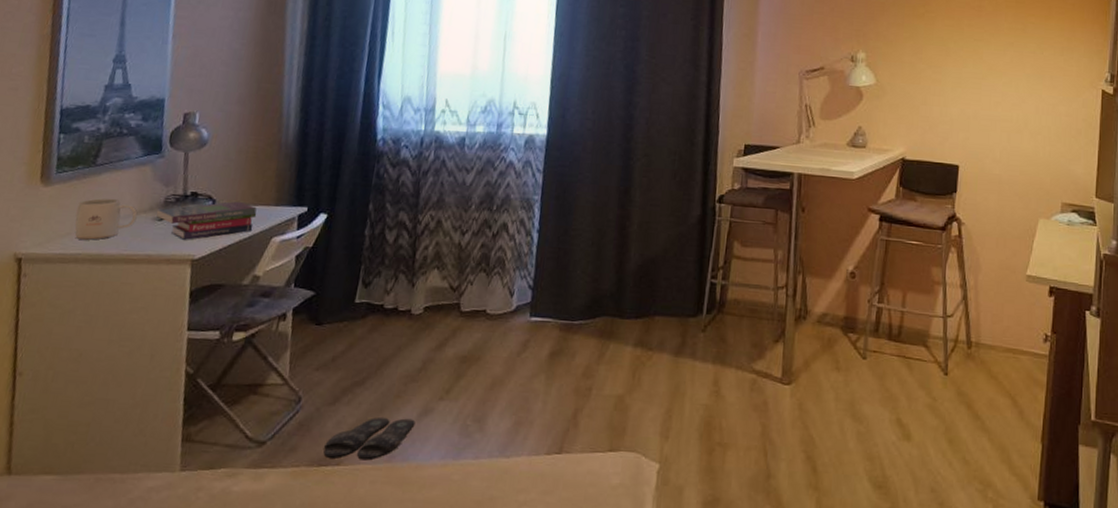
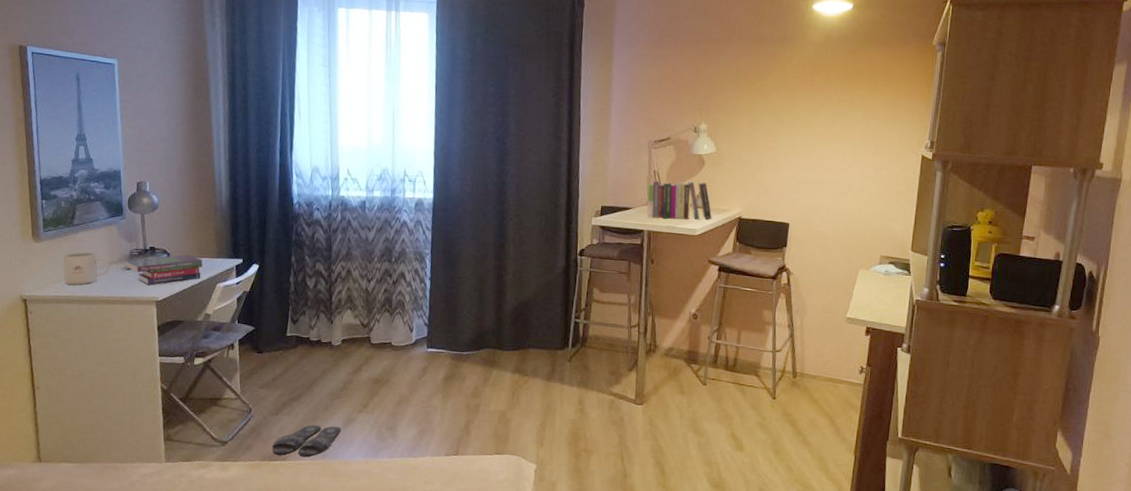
books: none [797,115,871,161] -> present [647,180,712,220]

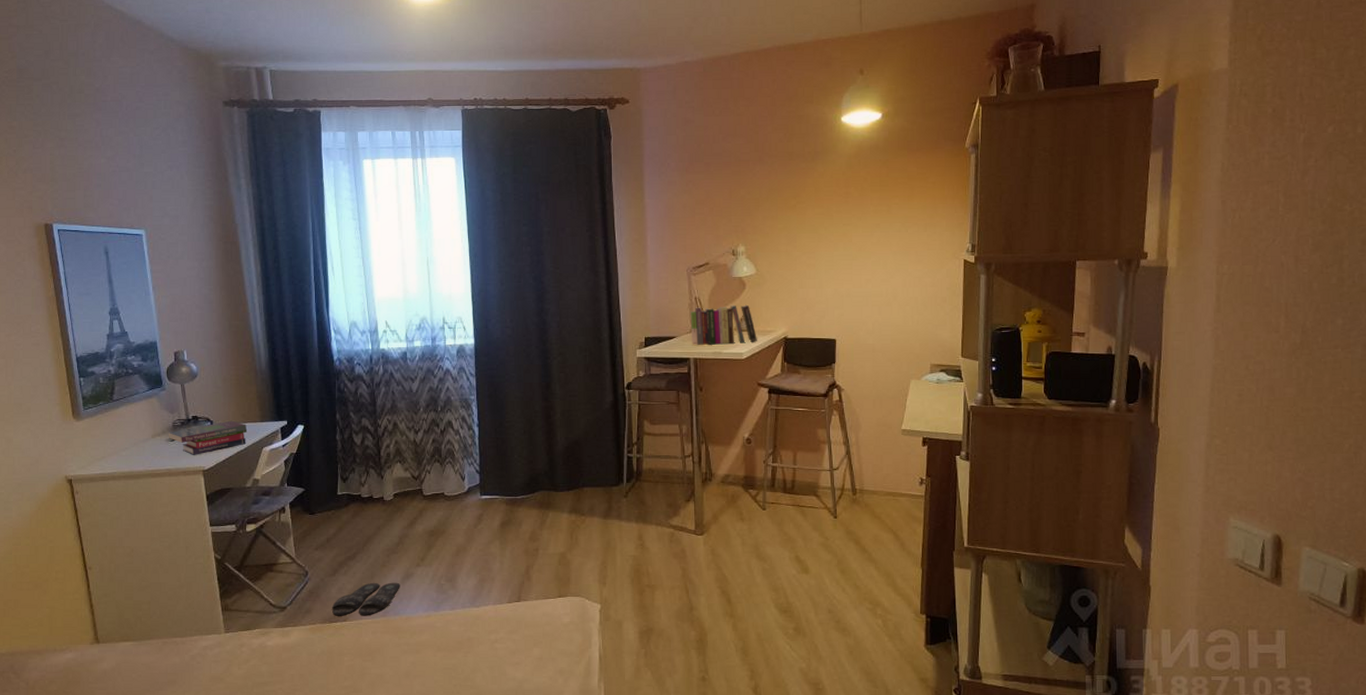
mug: present [62,252,110,285] -> none [106,426,154,461]

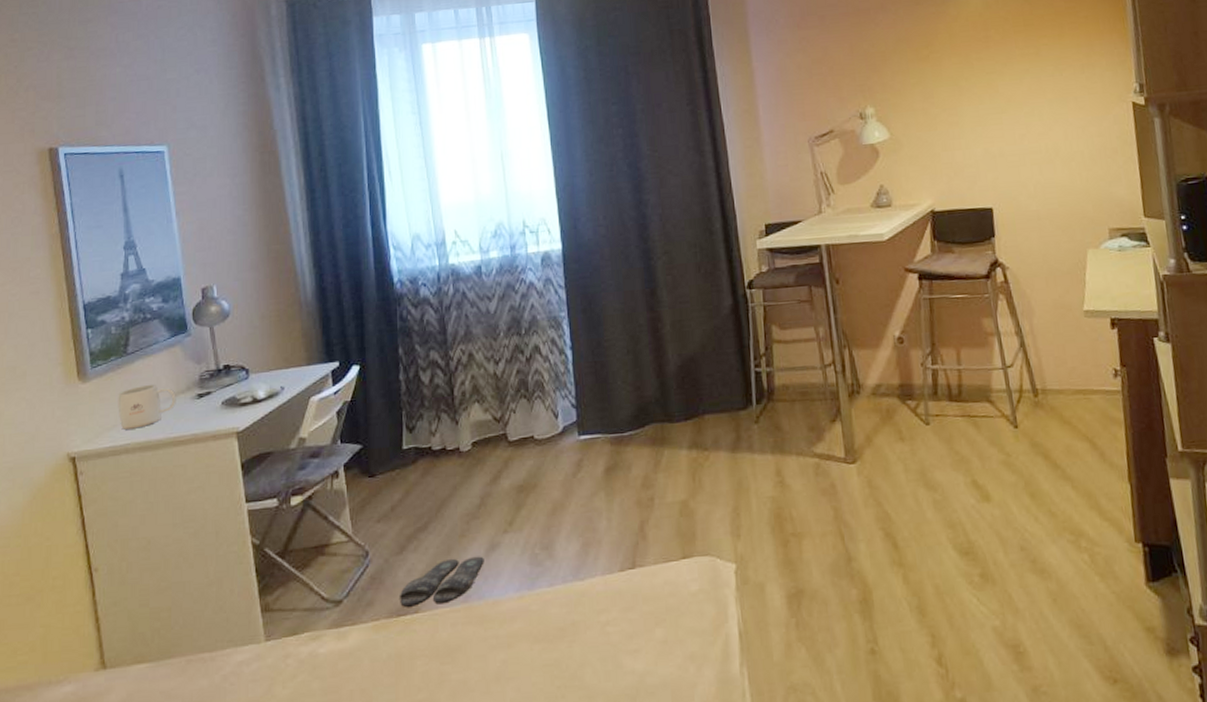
mug: none [106,426,154,461] -> present [118,384,176,430]
books: present [168,420,248,455] -> none [194,366,291,414]
books: present [690,304,757,346] -> none [816,175,899,230]

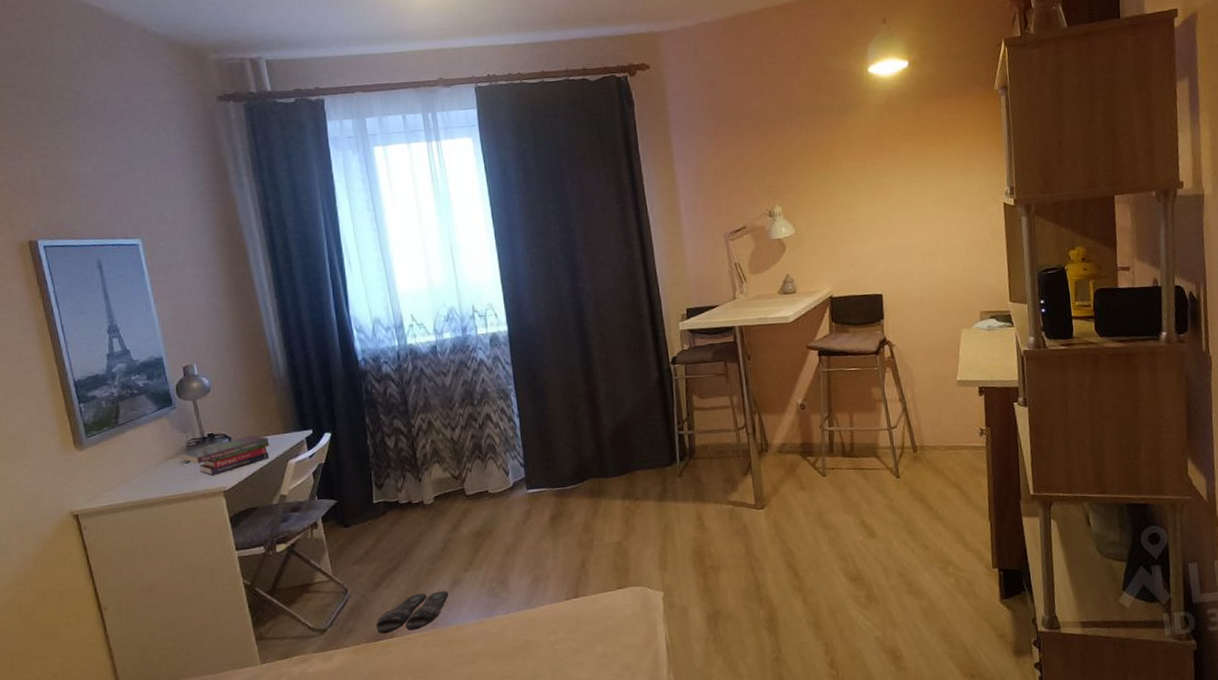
mug: present [118,384,176,430] -> none [113,450,167,491]
books: none [194,366,291,414] -> present [182,434,270,476]

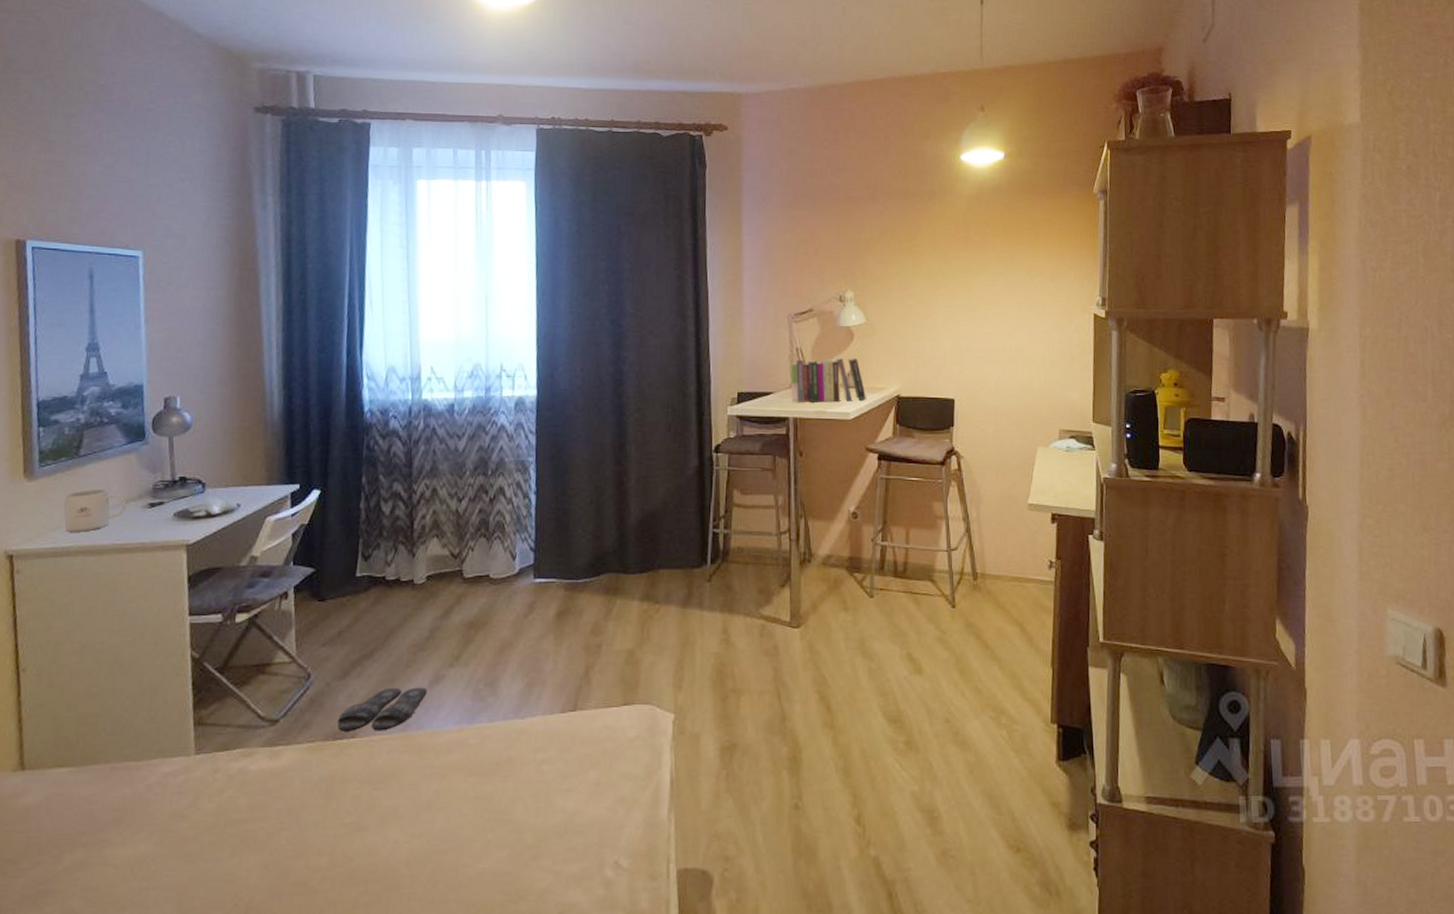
mug: none [113,450,167,491] -> present [63,488,127,532]
books: present [182,434,270,476] -> none [145,483,249,526]
books: none [731,266,803,314] -> present [790,357,866,404]

